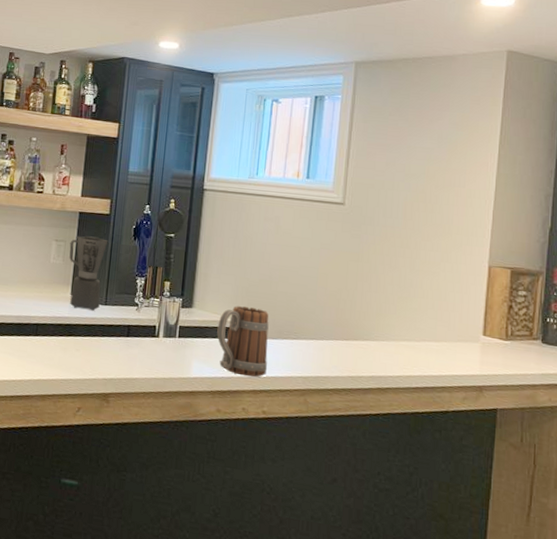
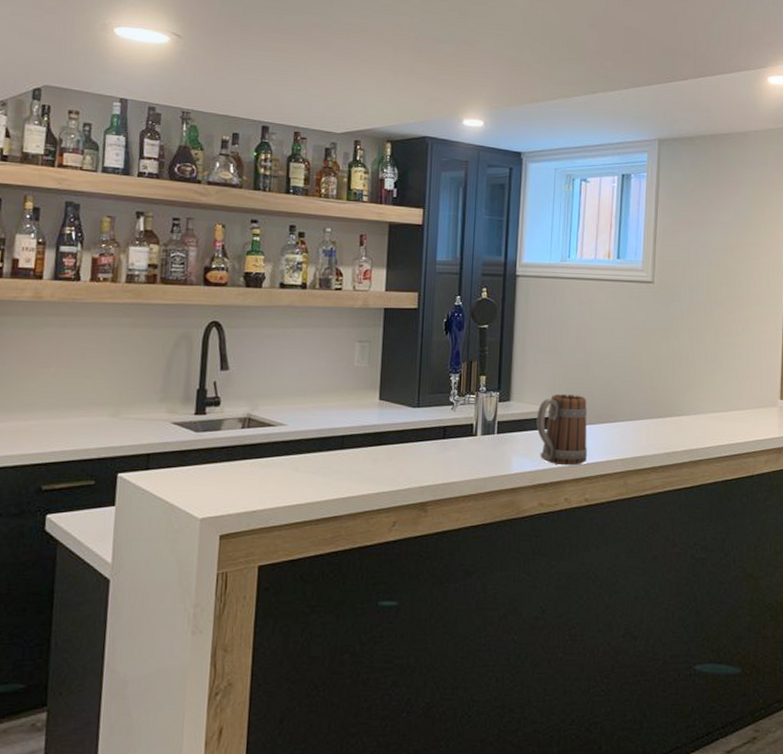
blender: present [69,236,108,311] -> none [375,334,418,415]

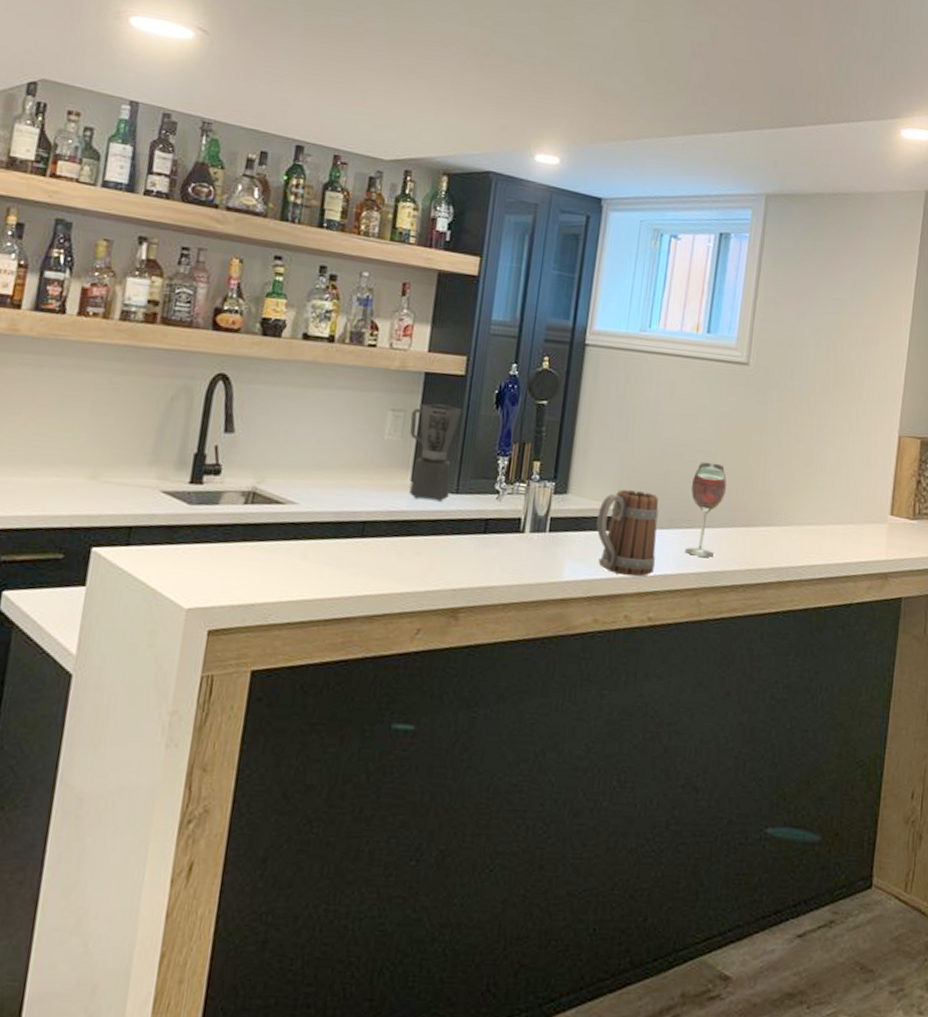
blender: none [375,334,418,415] -> present [409,403,463,502]
wineglass: none [612,366,643,445] -> present [686,461,727,557]

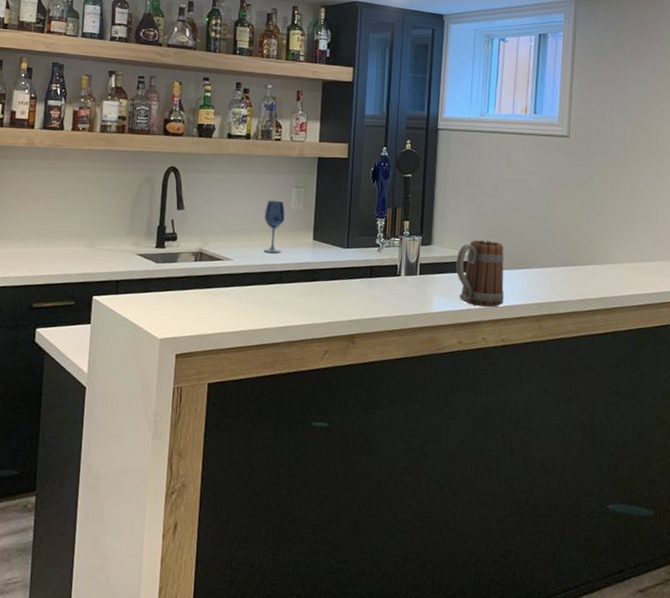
wineglass: none [342,426,376,497] -> present [263,201,285,253]
blender: present [409,403,463,502] -> none [309,180,348,254]
wineglass: present [686,461,727,557] -> none [528,216,558,291]

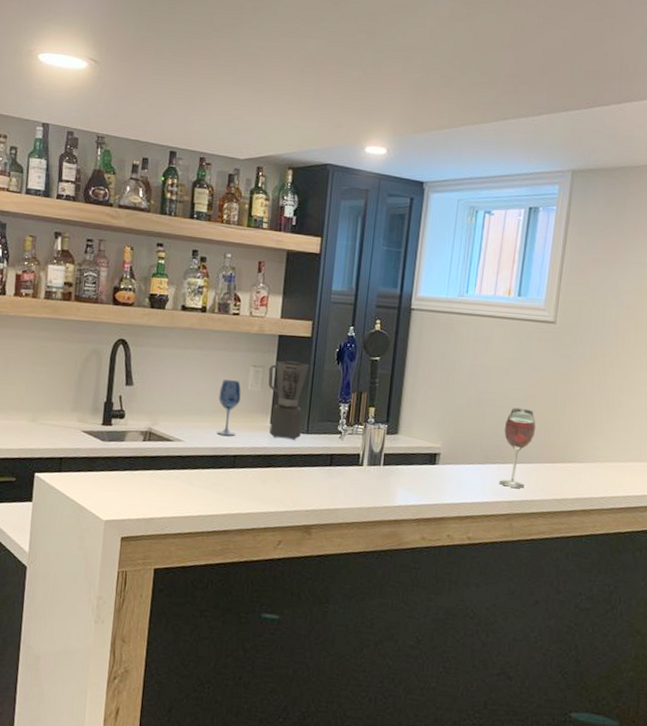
blender: none [309,180,348,254] -> present [268,360,310,440]
beer mug: present [456,240,505,308] -> none [423,431,476,504]
wineglass: none [528,216,558,291] -> present [500,407,536,488]

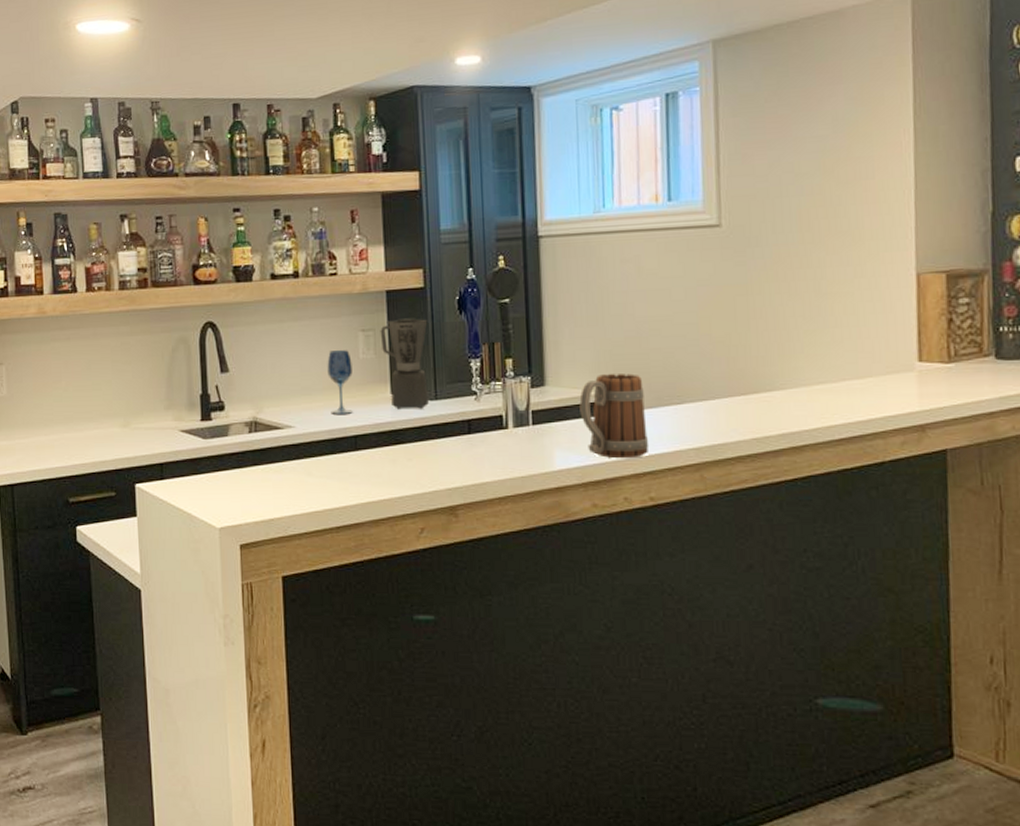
beer mug: none [423,431,476,504] -> present [579,373,650,459]
wineglass: present [500,407,536,488] -> none [675,334,716,431]

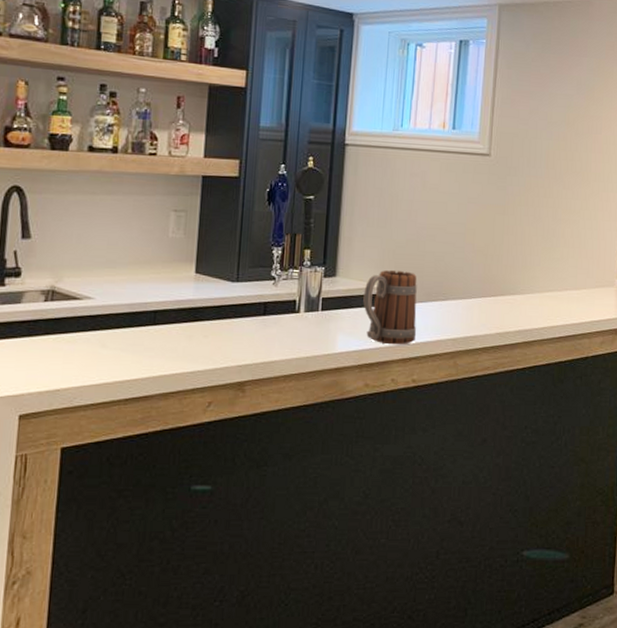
wineglass: present [327,350,353,414] -> none [133,227,161,289]
blender: present [380,318,429,410] -> none [191,203,238,289]

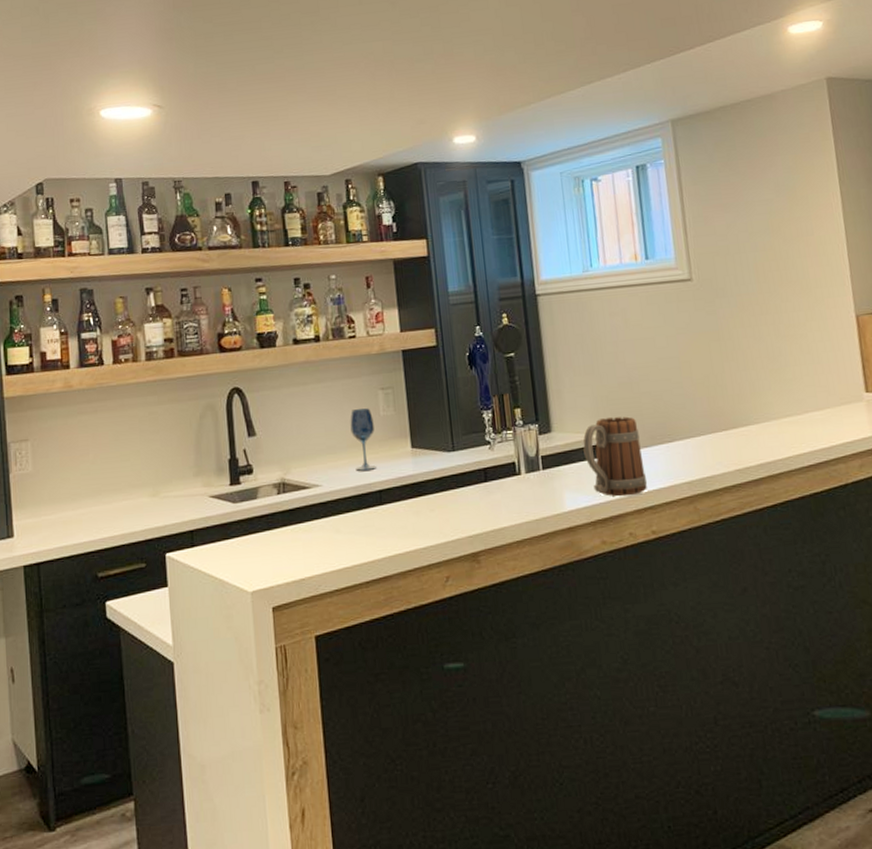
wineglass: none [133,227,161,289] -> present [350,408,376,471]

